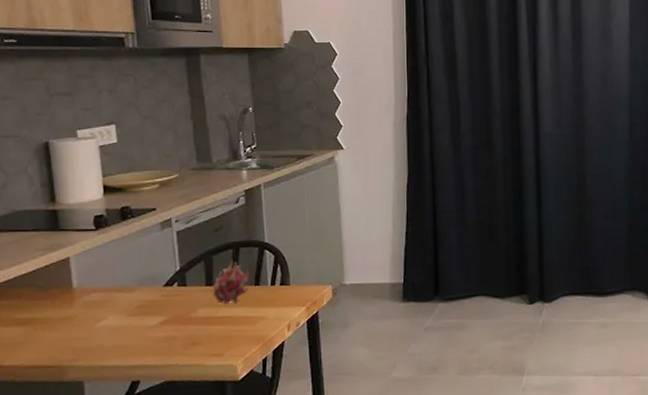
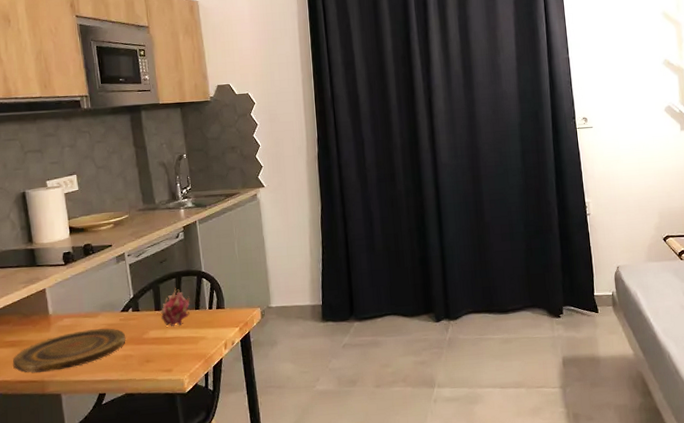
plate: none [24,305,169,357] -> present [13,328,126,373]

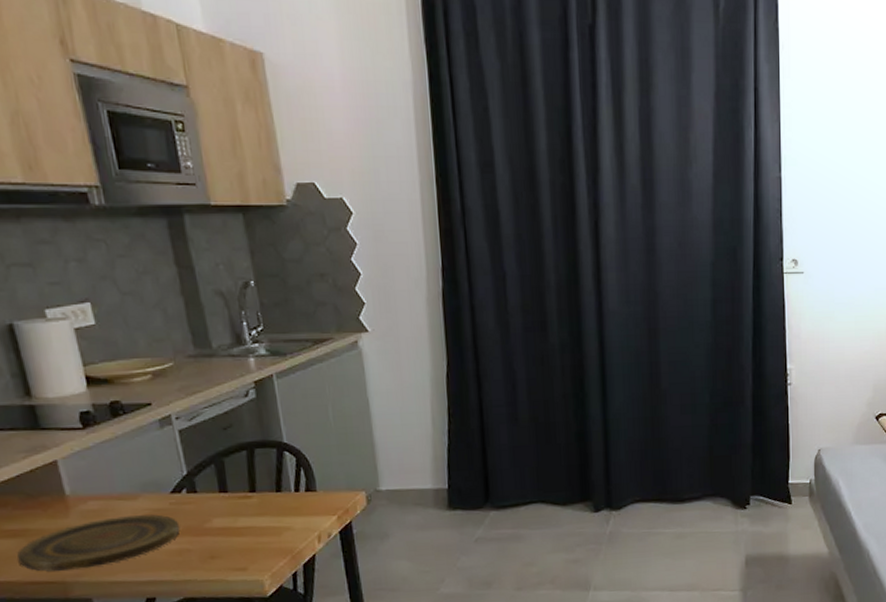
fruit: present [160,286,190,327] -> none [226,461,269,514]

